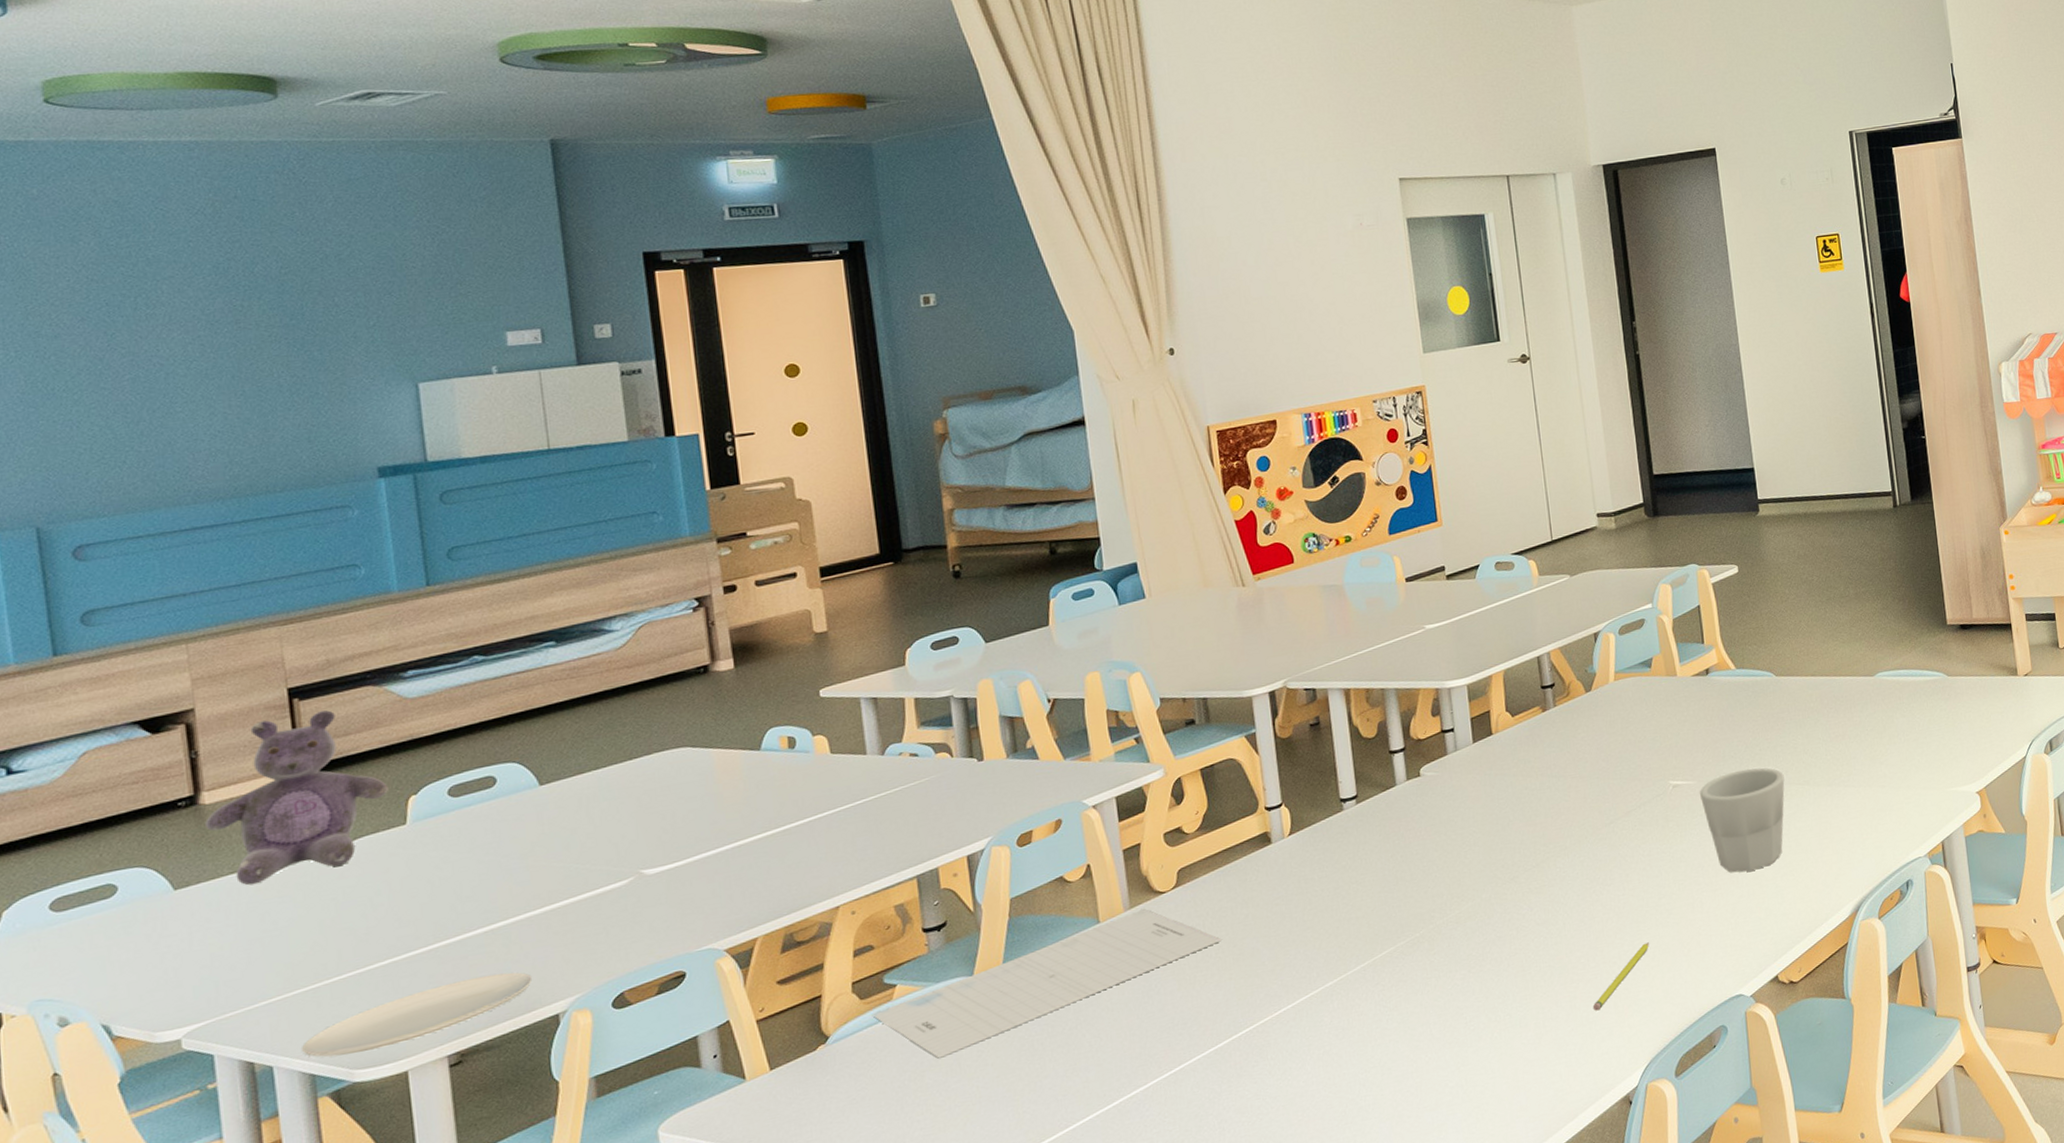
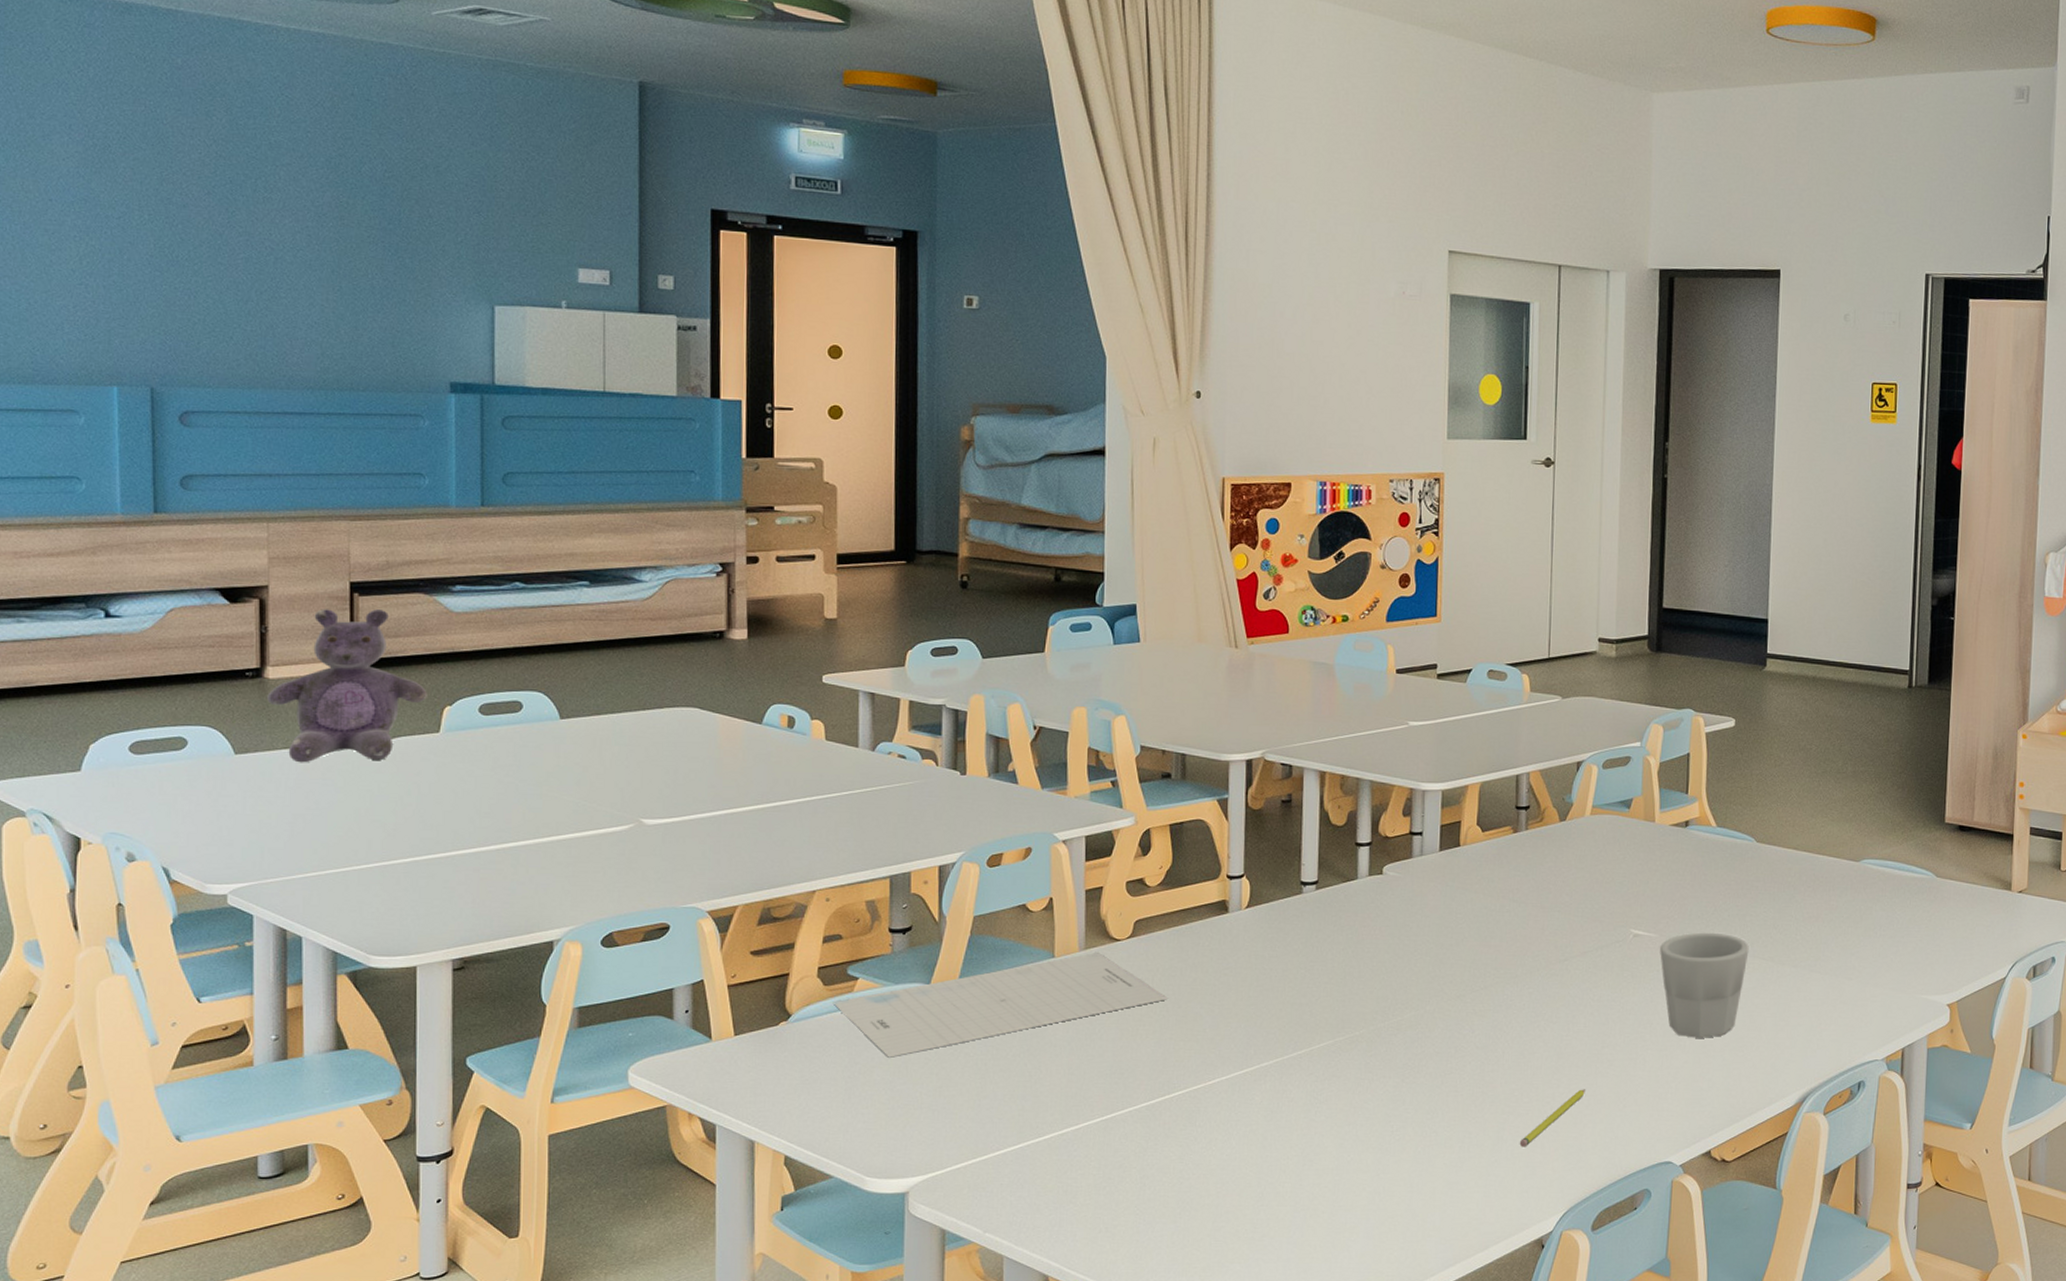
plate: present [302,972,533,1058] -> none [328,890,534,941]

